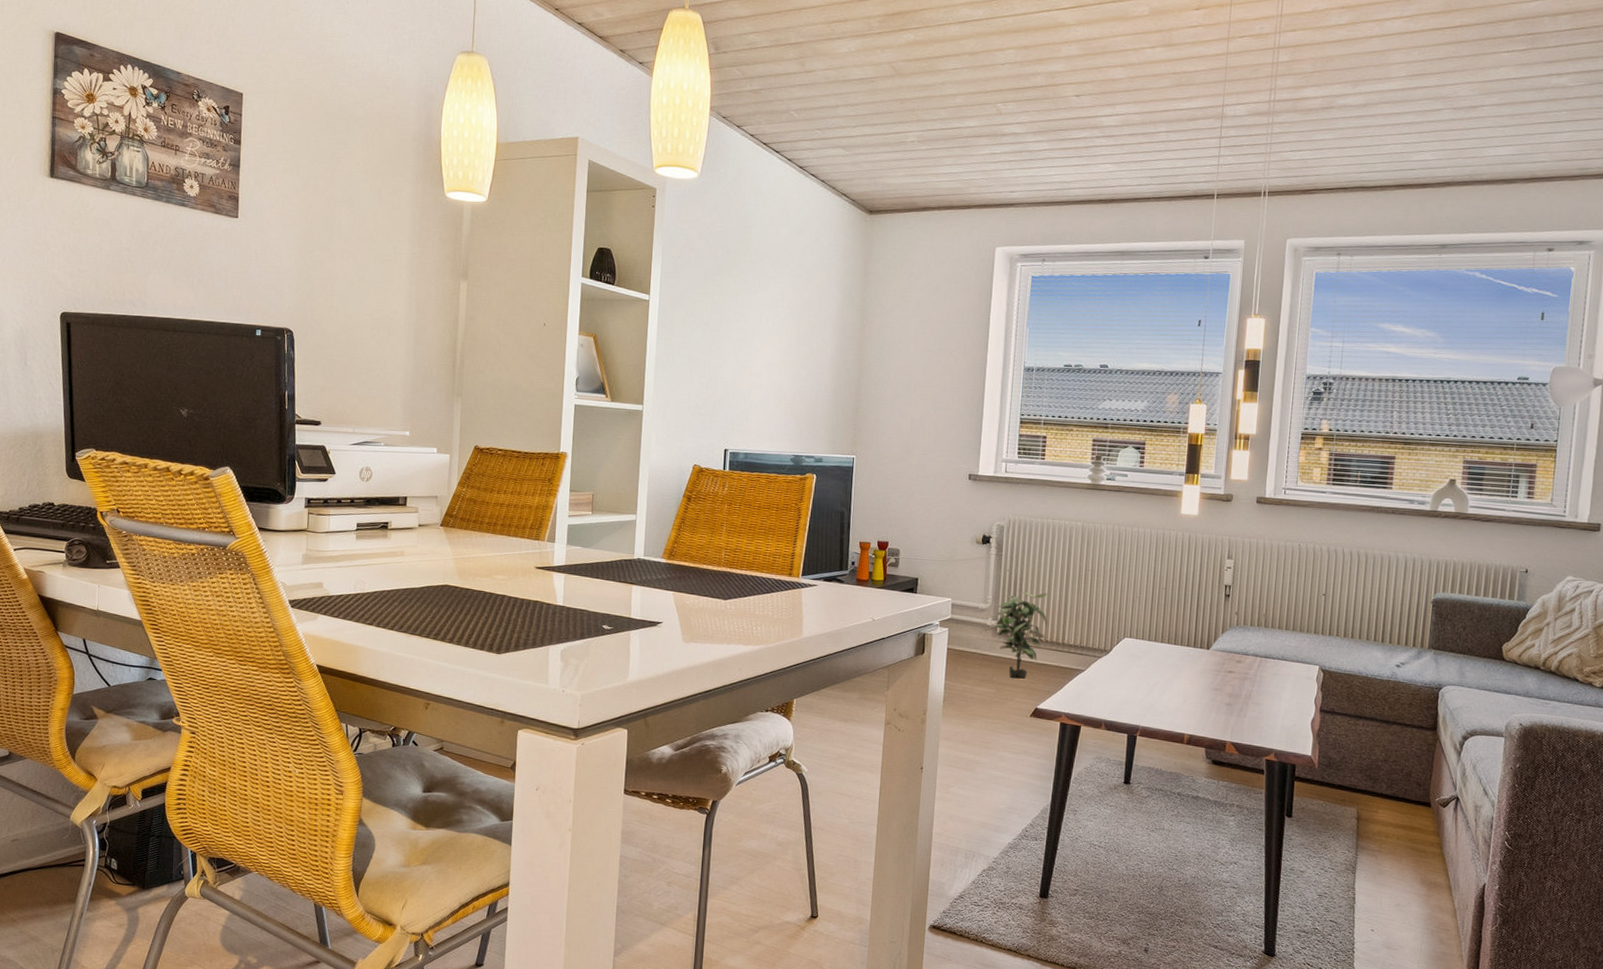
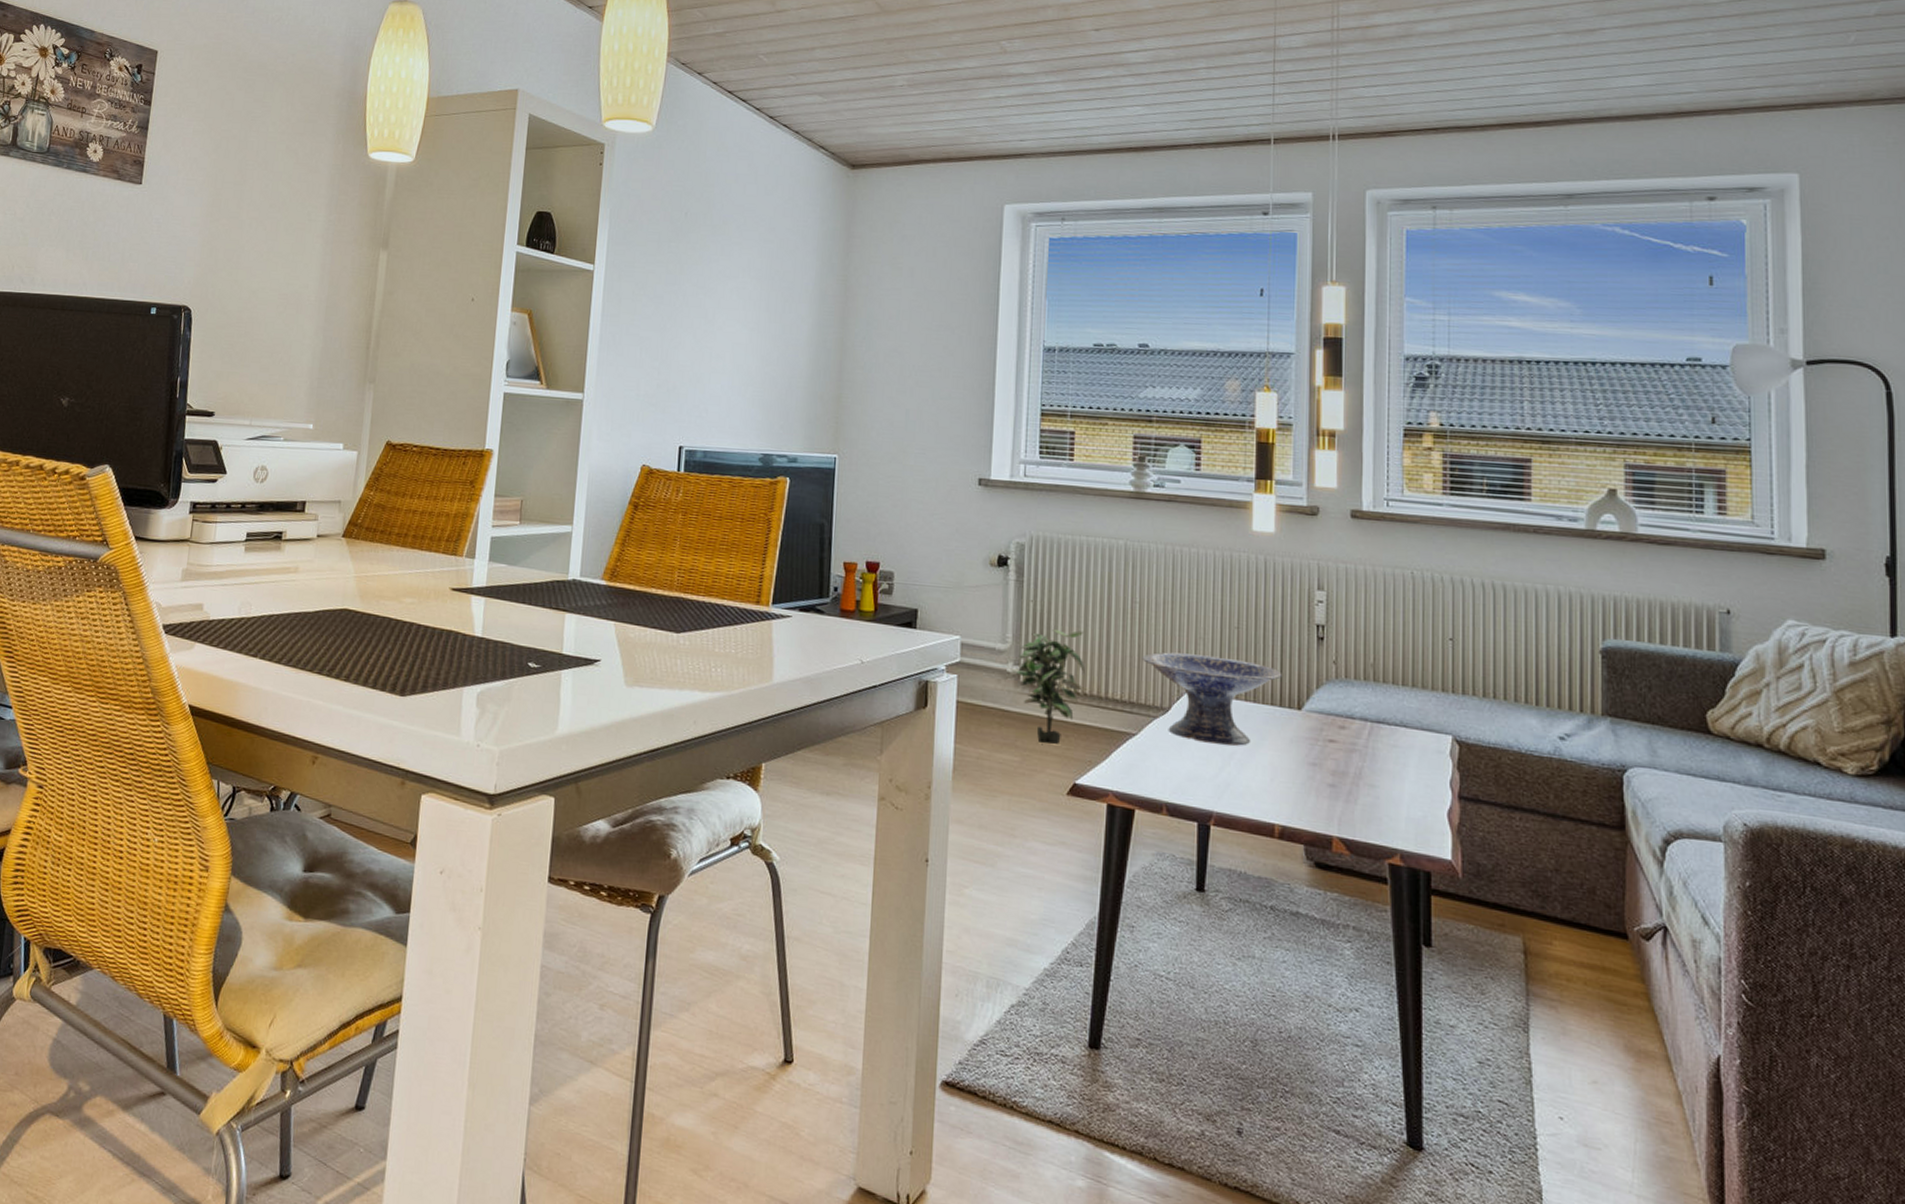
decorative bowl: none [1091,608,1197,678] -> present [1142,652,1282,747]

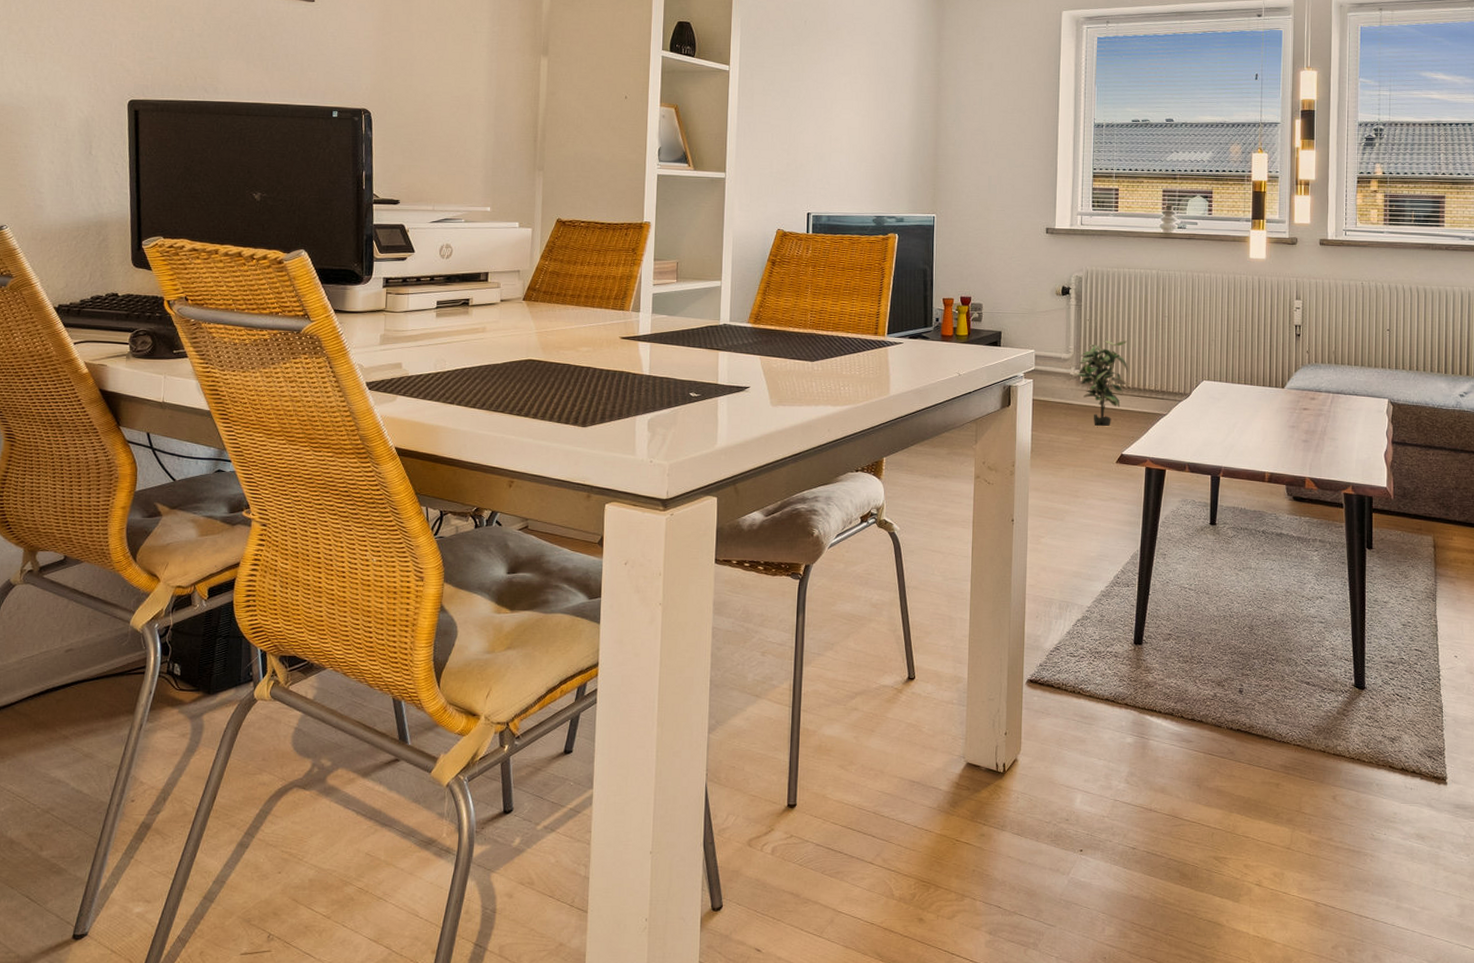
decorative bowl: present [1142,652,1282,747] -> none [1170,352,1271,418]

